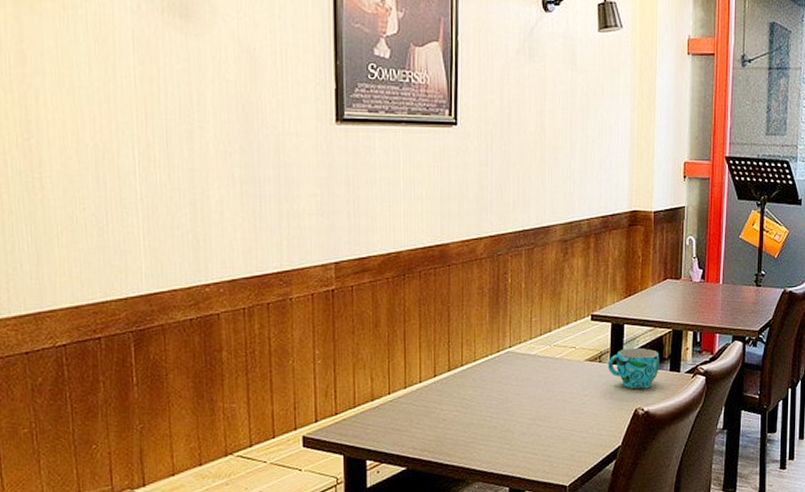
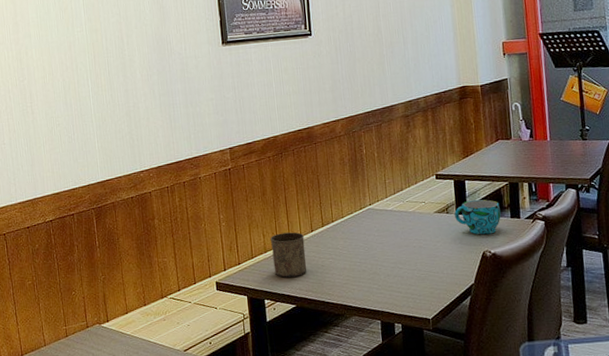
cup: none [379,376,425,433] -> present [270,232,307,278]

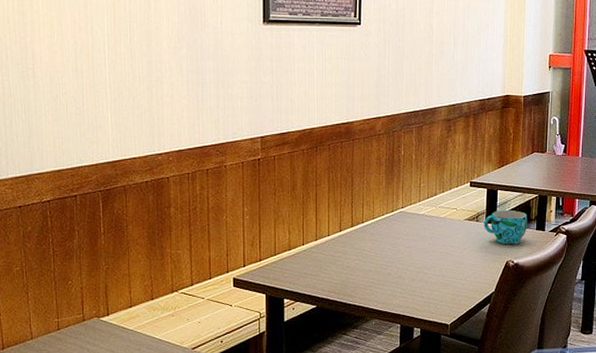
cup: present [270,232,307,278] -> none [295,230,332,277]

